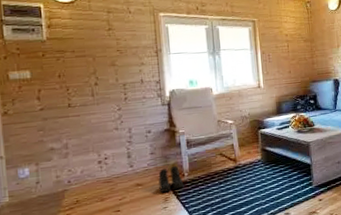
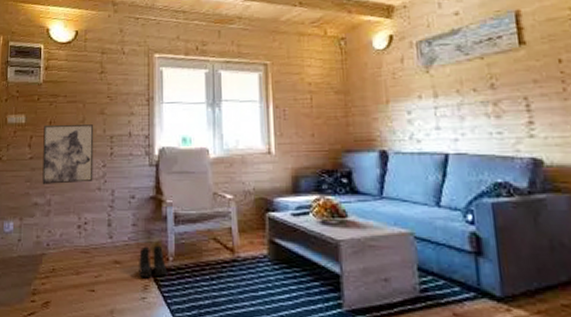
wall art: none [52,75,110,131] -> present [42,124,94,184]

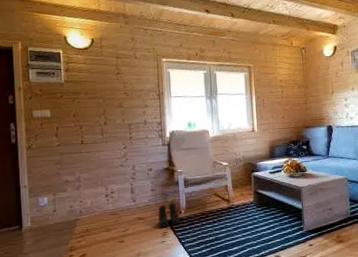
wall art: present [42,124,94,184] -> none [69,116,116,165]

